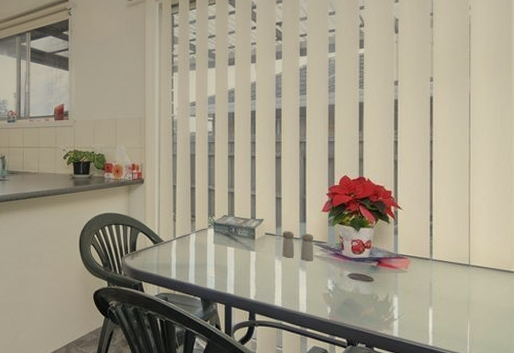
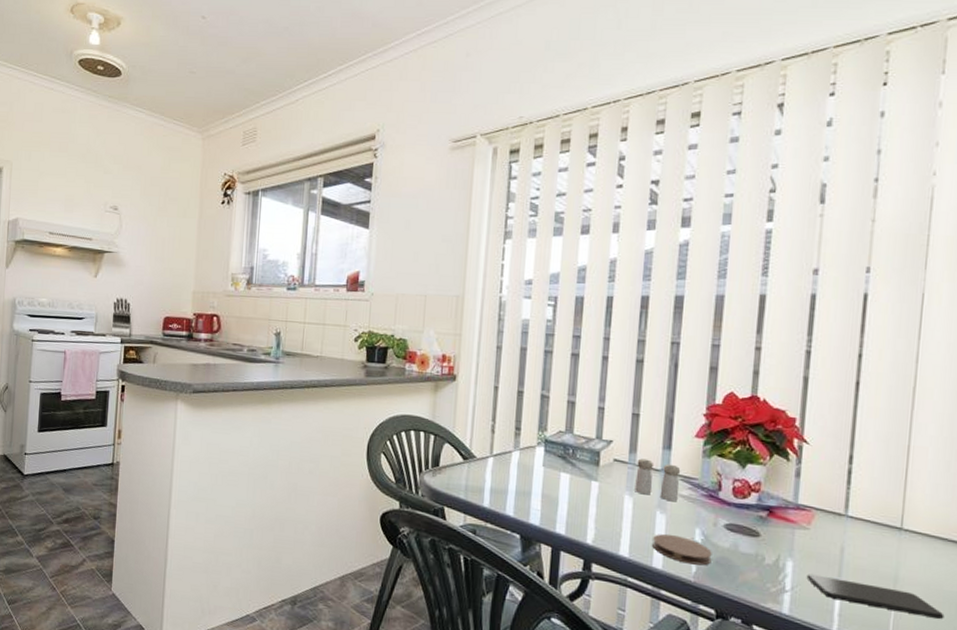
coaster: none [298,285,341,307] -> present [652,533,712,566]
smartphone: none [408,305,503,329] -> present [806,574,945,620]

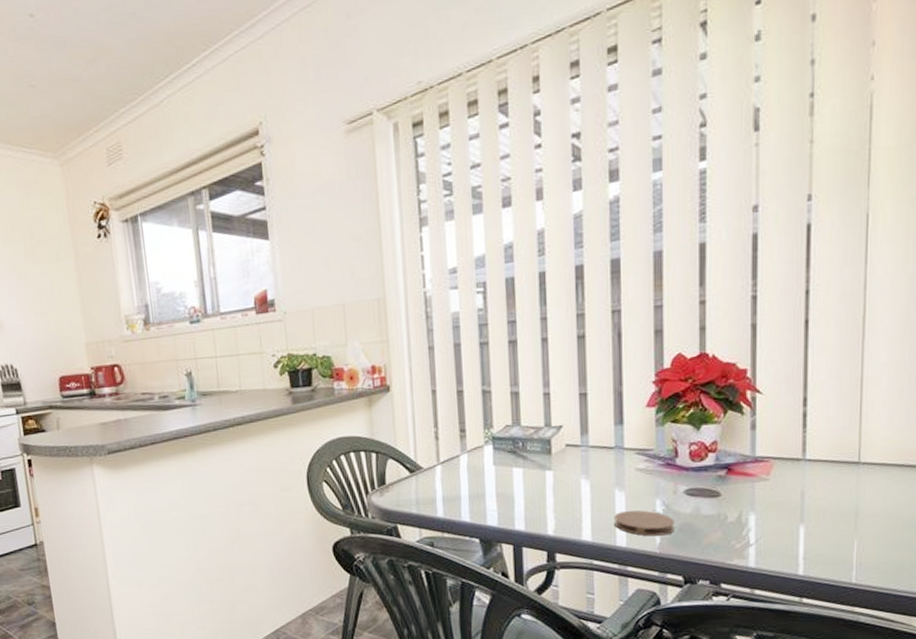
salt and pepper shaker: present [635,458,681,502] -> none [590,438,636,478]
smartphone: present [806,574,945,620] -> none [769,523,905,545]

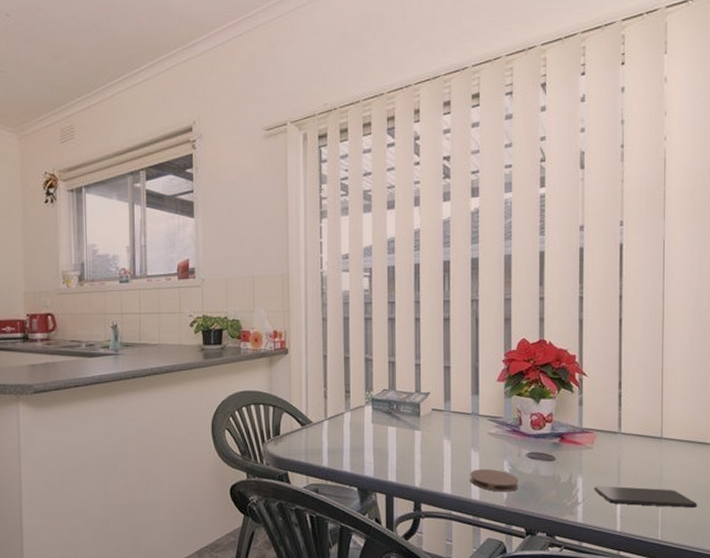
smartphone: none [769,523,905,545] -> present [594,486,698,509]

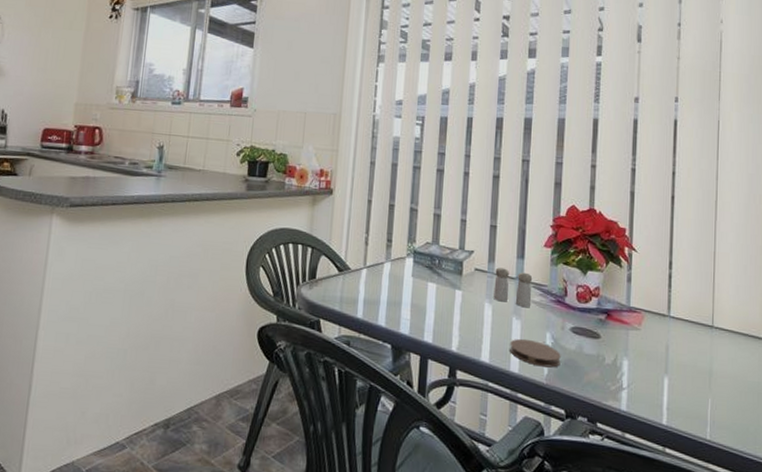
salt and pepper shaker: none [451,405,488,440] -> present [493,267,533,308]
smartphone: present [594,486,698,509] -> none [639,371,750,409]

